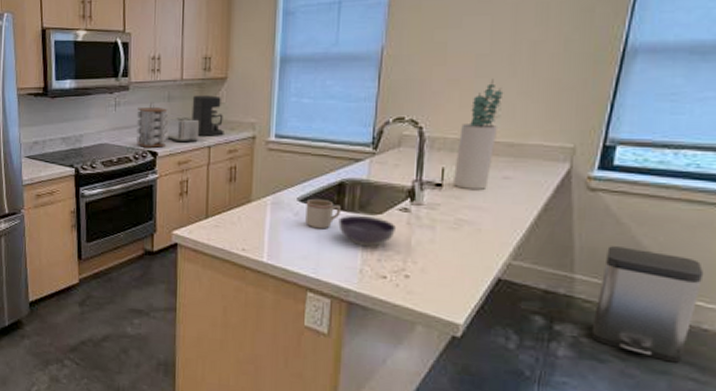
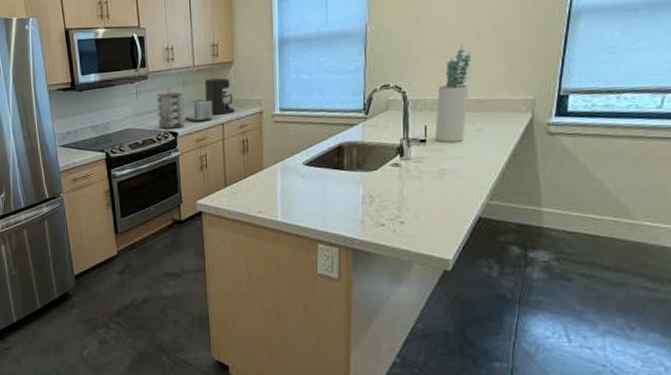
mug: present [305,198,341,229] -> none [311,161,341,188]
bowl: present [338,215,397,247] -> none [340,172,390,200]
pedal bin: present [591,246,705,363] -> none [559,181,648,275]

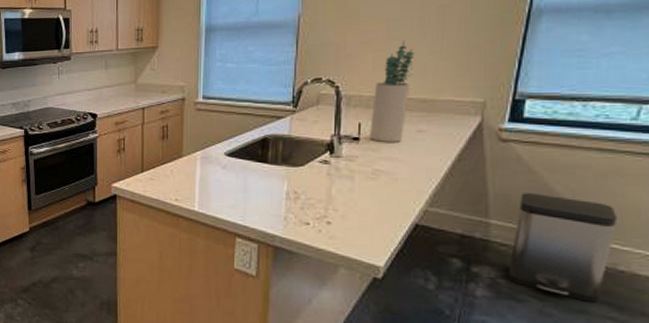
spice rack: present [156,88,185,129] -> none [77,70,105,110]
toaster: present [184,98,213,122] -> none [105,82,134,105]
coffee maker: present [204,78,235,115] -> none [127,63,156,99]
pedal bin: none [559,181,648,275] -> present [508,193,618,303]

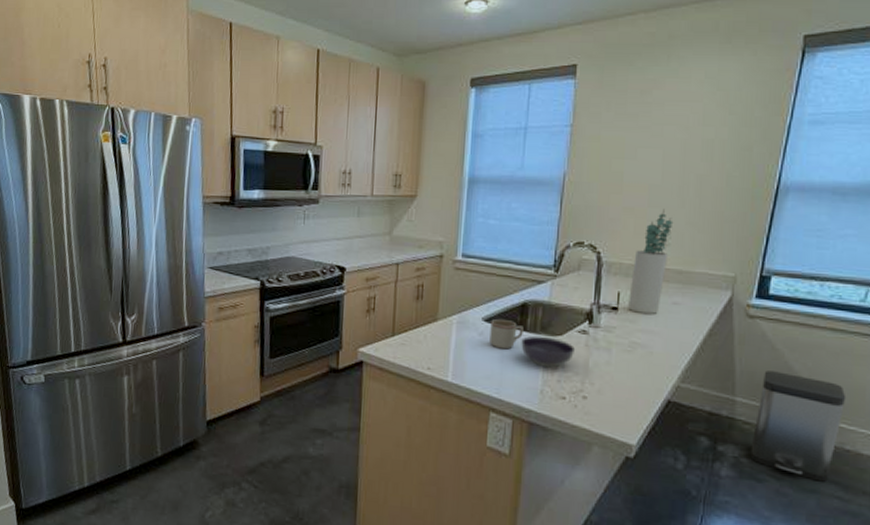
mug: none [232,153,265,181] -> present [489,318,524,350]
bowl: none [263,167,318,196] -> present [521,335,576,368]

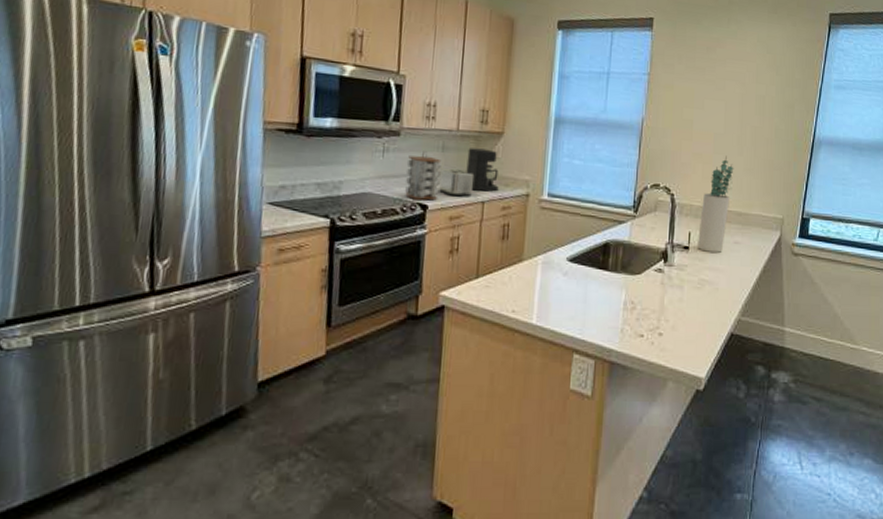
spice rack: none [324,217,357,263] -> present [405,151,442,200]
toaster: none [356,232,389,259] -> present [439,168,475,197]
coffee maker: none [381,212,413,254] -> present [466,148,499,192]
mug: present [489,318,524,350] -> none [573,258,606,289]
bowl: present [521,335,576,368] -> none [603,275,653,306]
pedal bin: present [750,370,847,482] -> none [797,302,866,400]

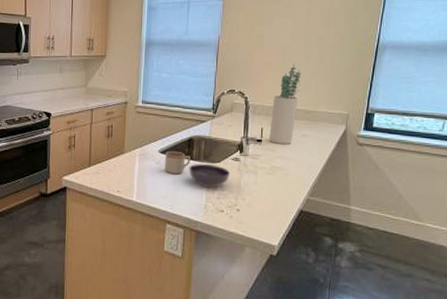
spice rack: present [405,151,442,200] -> none [34,73,60,110]
toaster: present [439,168,475,197] -> none [59,85,85,106]
coffee maker: present [466,148,499,192] -> none [78,69,104,101]
mug: none [573,258,606,289] -> present [165,150,190,175]
bowl: none [603,275,653,306] -> present [189,163,231,188]

